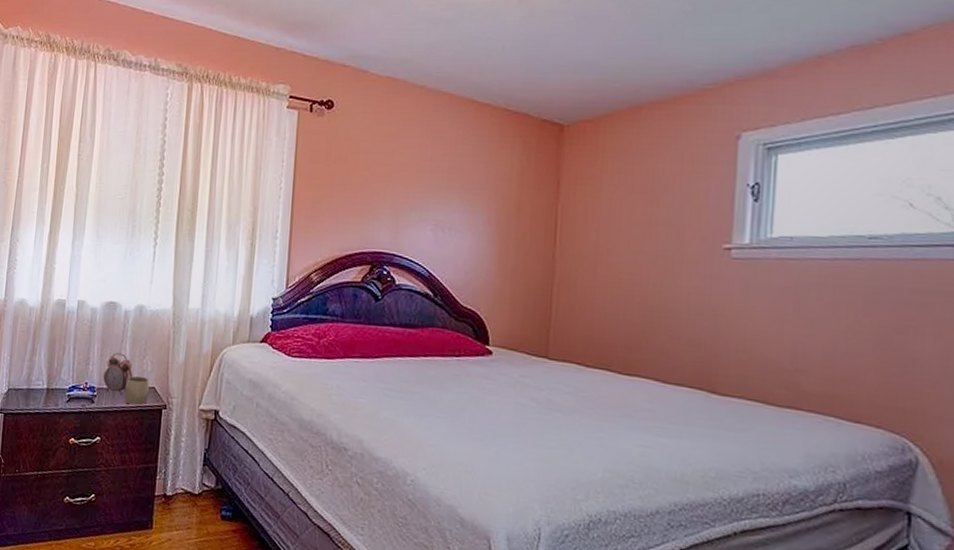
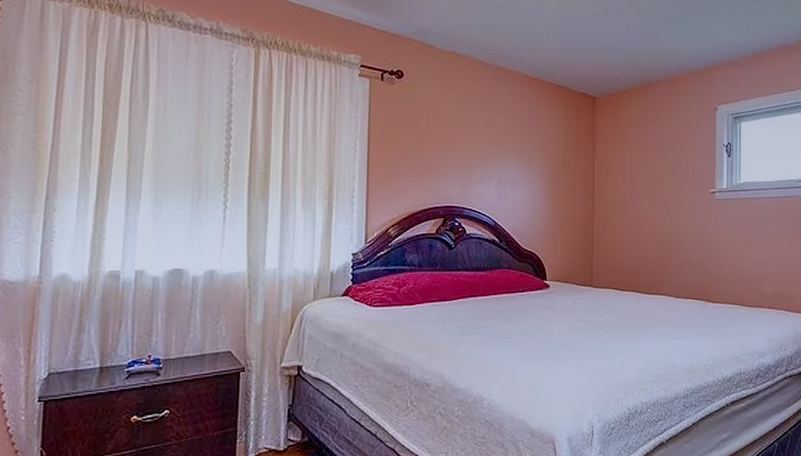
alarm clock: present [103,353,133,395] -> none [170,321,205,364]
mug: present [124,376,149,406] -> none [196,341,224,372]

